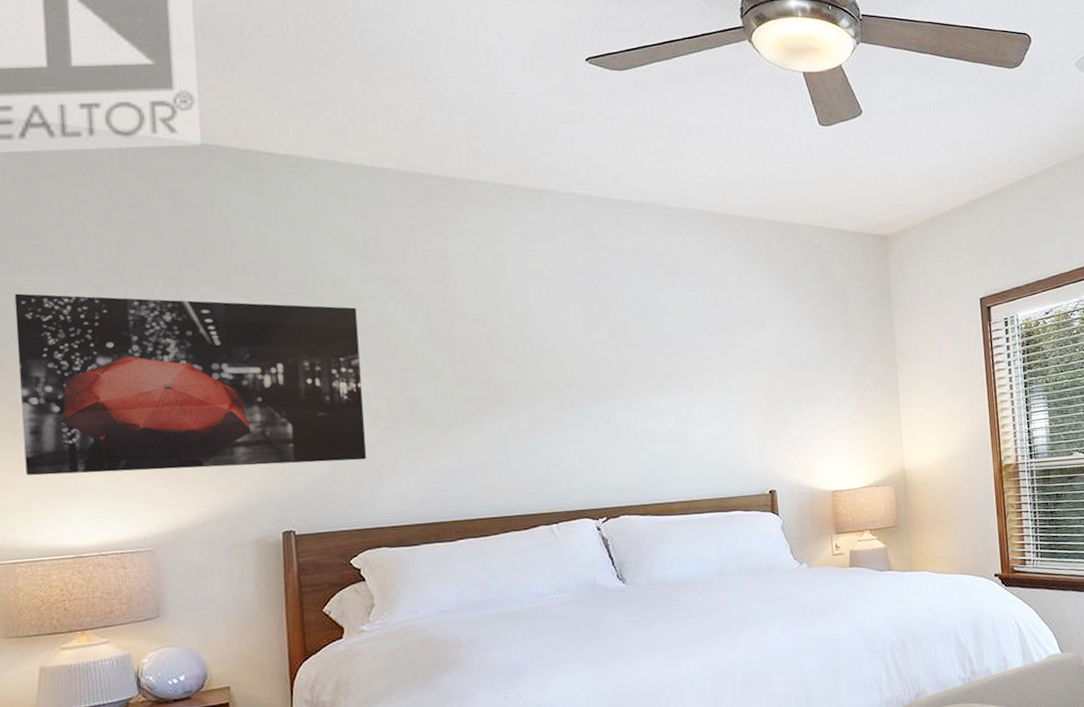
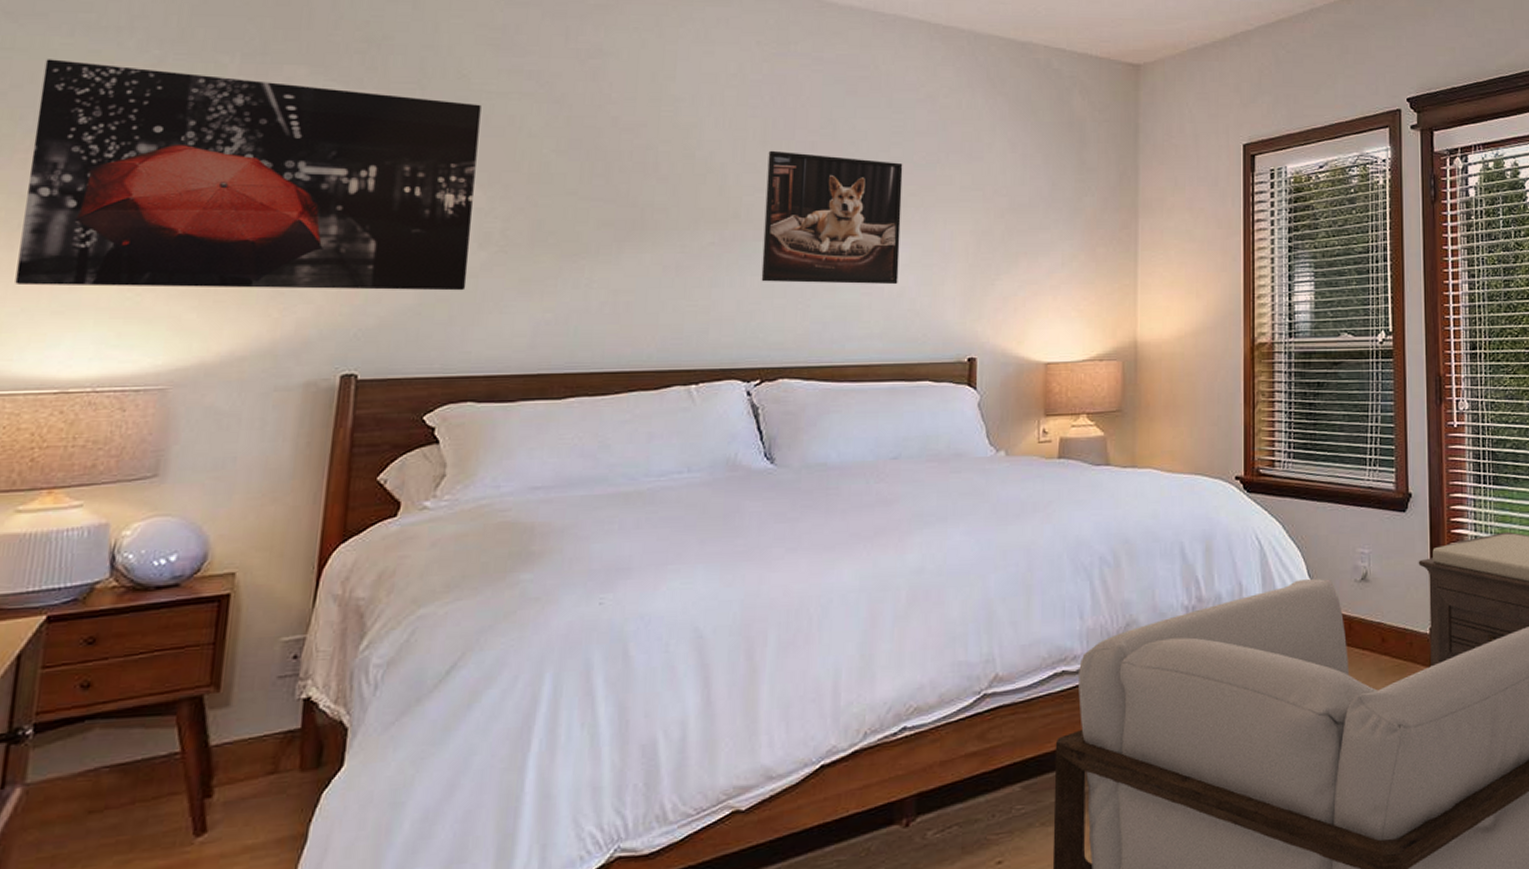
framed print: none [590,329,707,439] -> present [761,150,903,285]

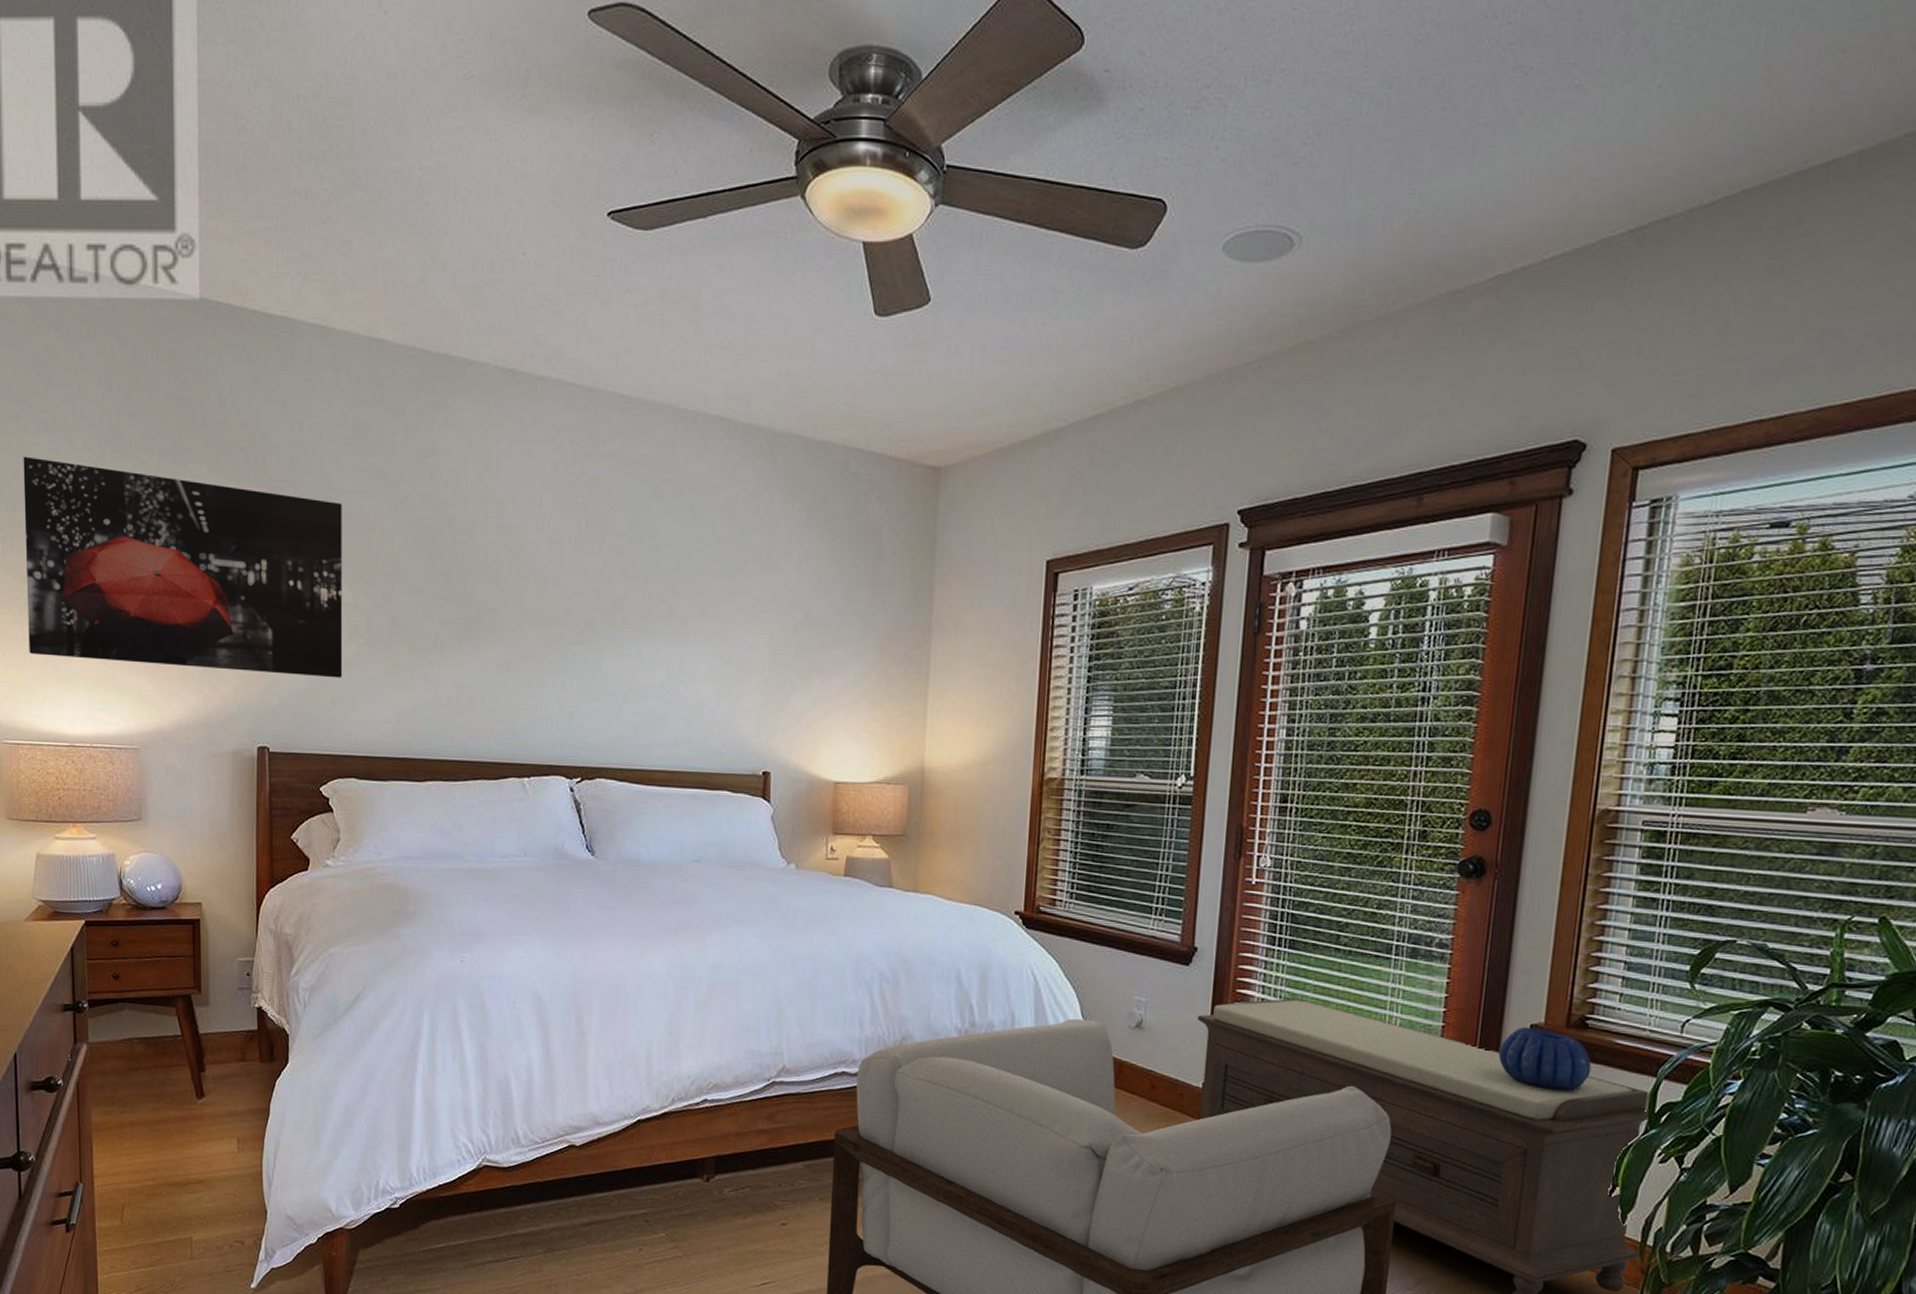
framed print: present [761,150,903,285] -> none [579,554,704,695]

